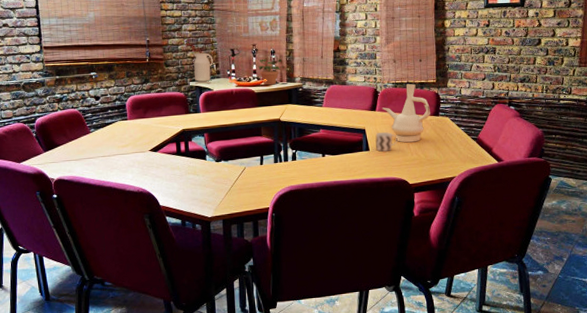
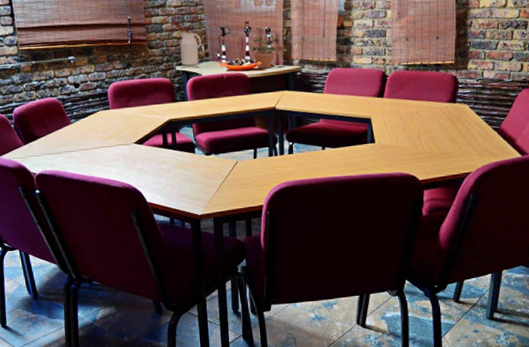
cup: present [374,132,398,153] -> none [381,122,407,145]
coffeepot: present [382,84,430,143] -> none [390,65,446,134]

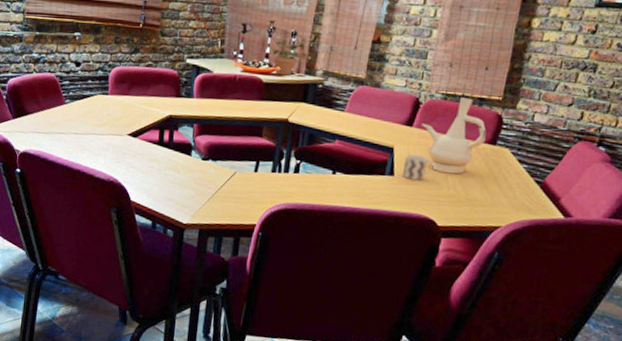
water jug: present [178,32,202,69] -> none [193,23,219,64]
cup: none [381,122,407,145] -> present [401,155,434,181]
coffeepot: none [390,65,446,134] -> present [421,97,487,174]

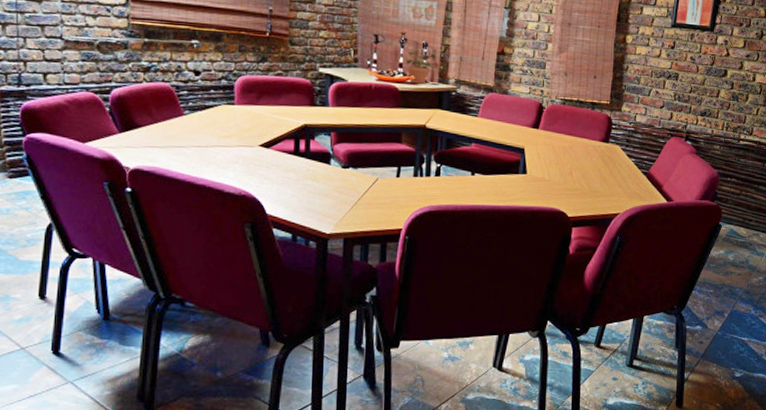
cup: present [401,155,434,181] -> none [533,154,560,178]
coffeepot: present [421,97,487,174] -> none [546,102,600,170]

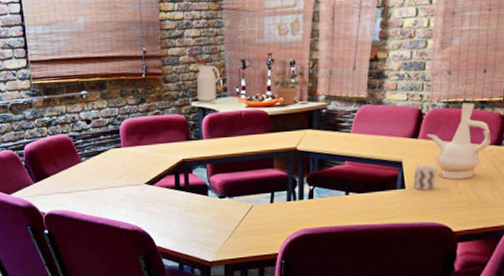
water jug: none [326,33,351,73] -> present [196,65,220,105]
cup: none [533,154,560,178] -> present [413,166,443,192]
coffeepot: none [546,102,600,170] -> present [426,102,491,180]

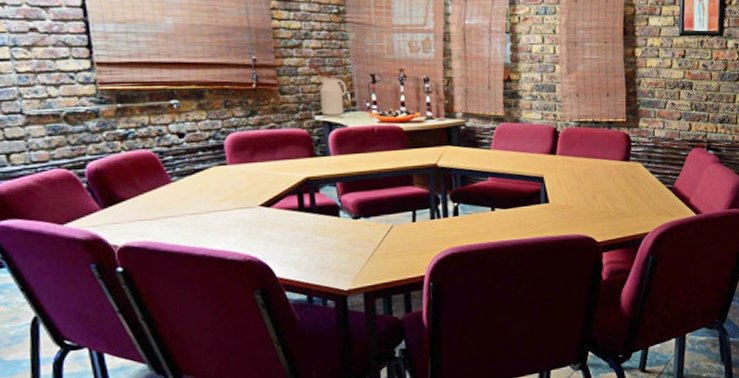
potted plant: present [273,72,306,106] -> none [407,88,442,122]
cup: present [413,166,443,192] -> none [555,180,582,205]
coffeepot: present [426,102,491,180] -> none [563,122,620,193]

